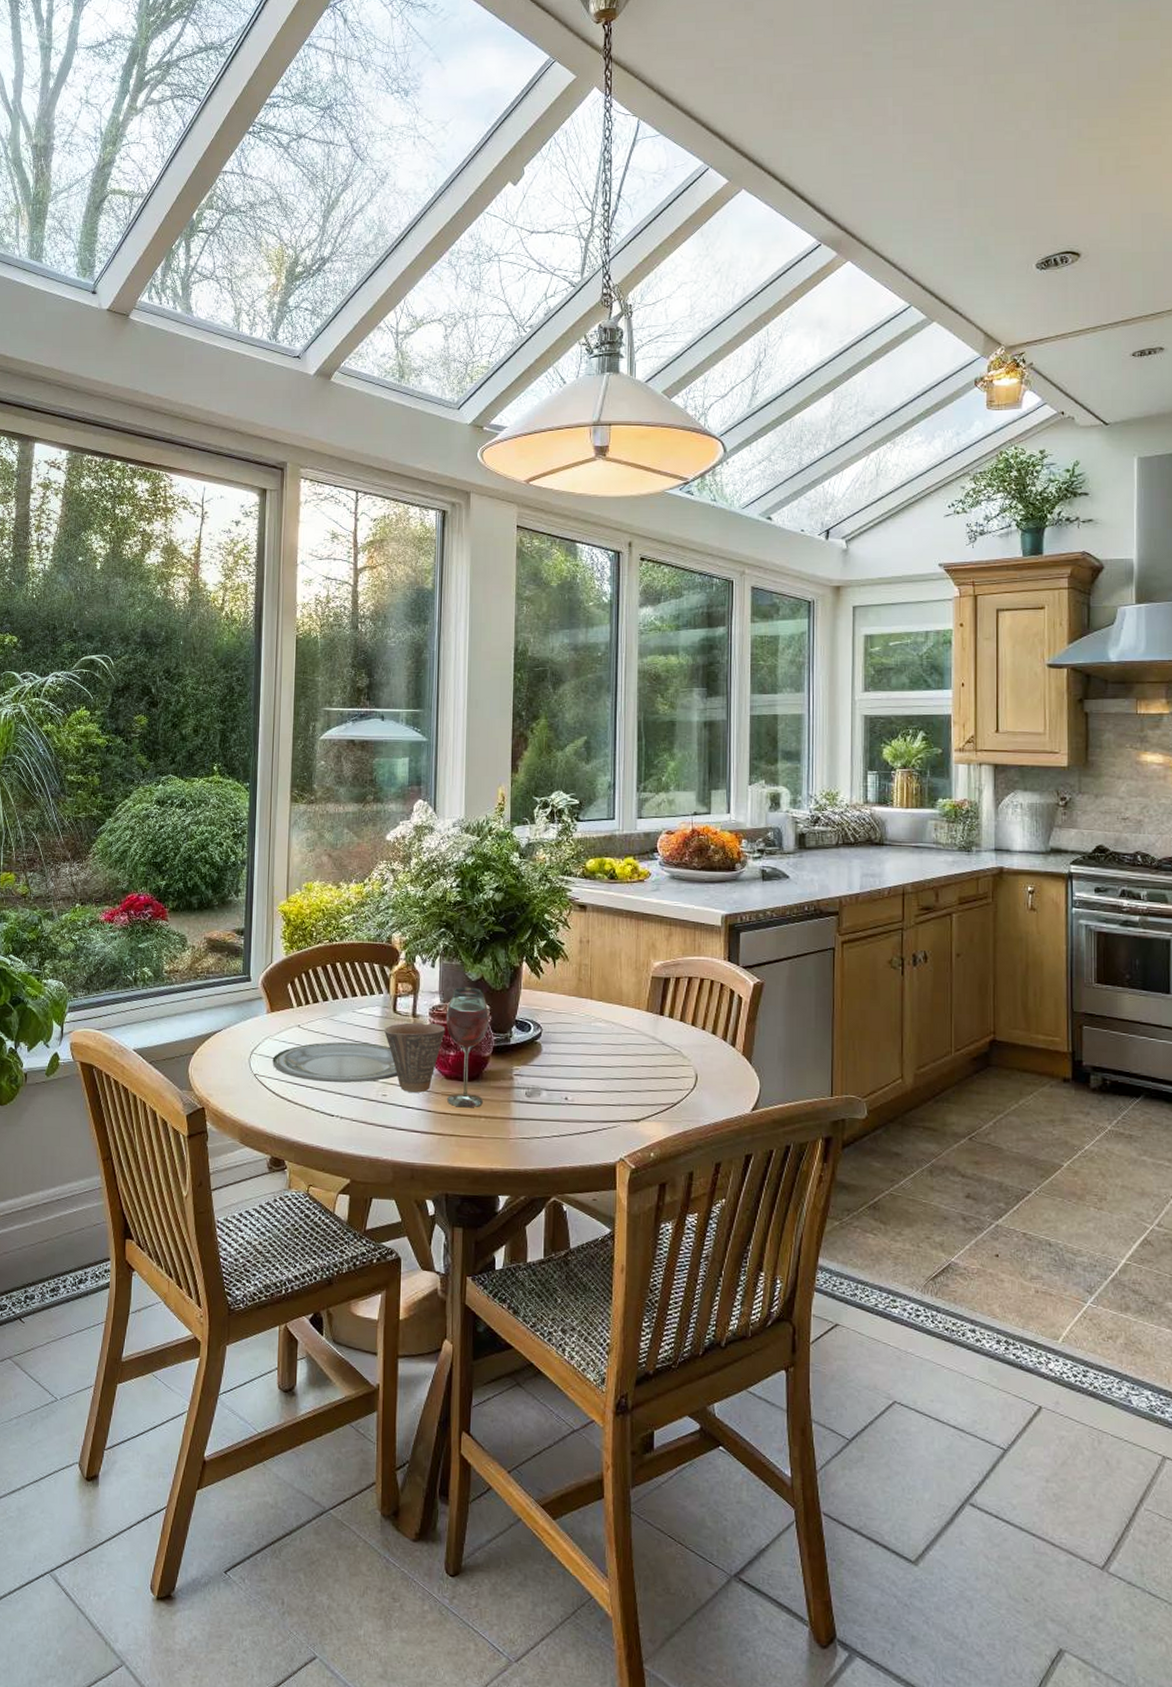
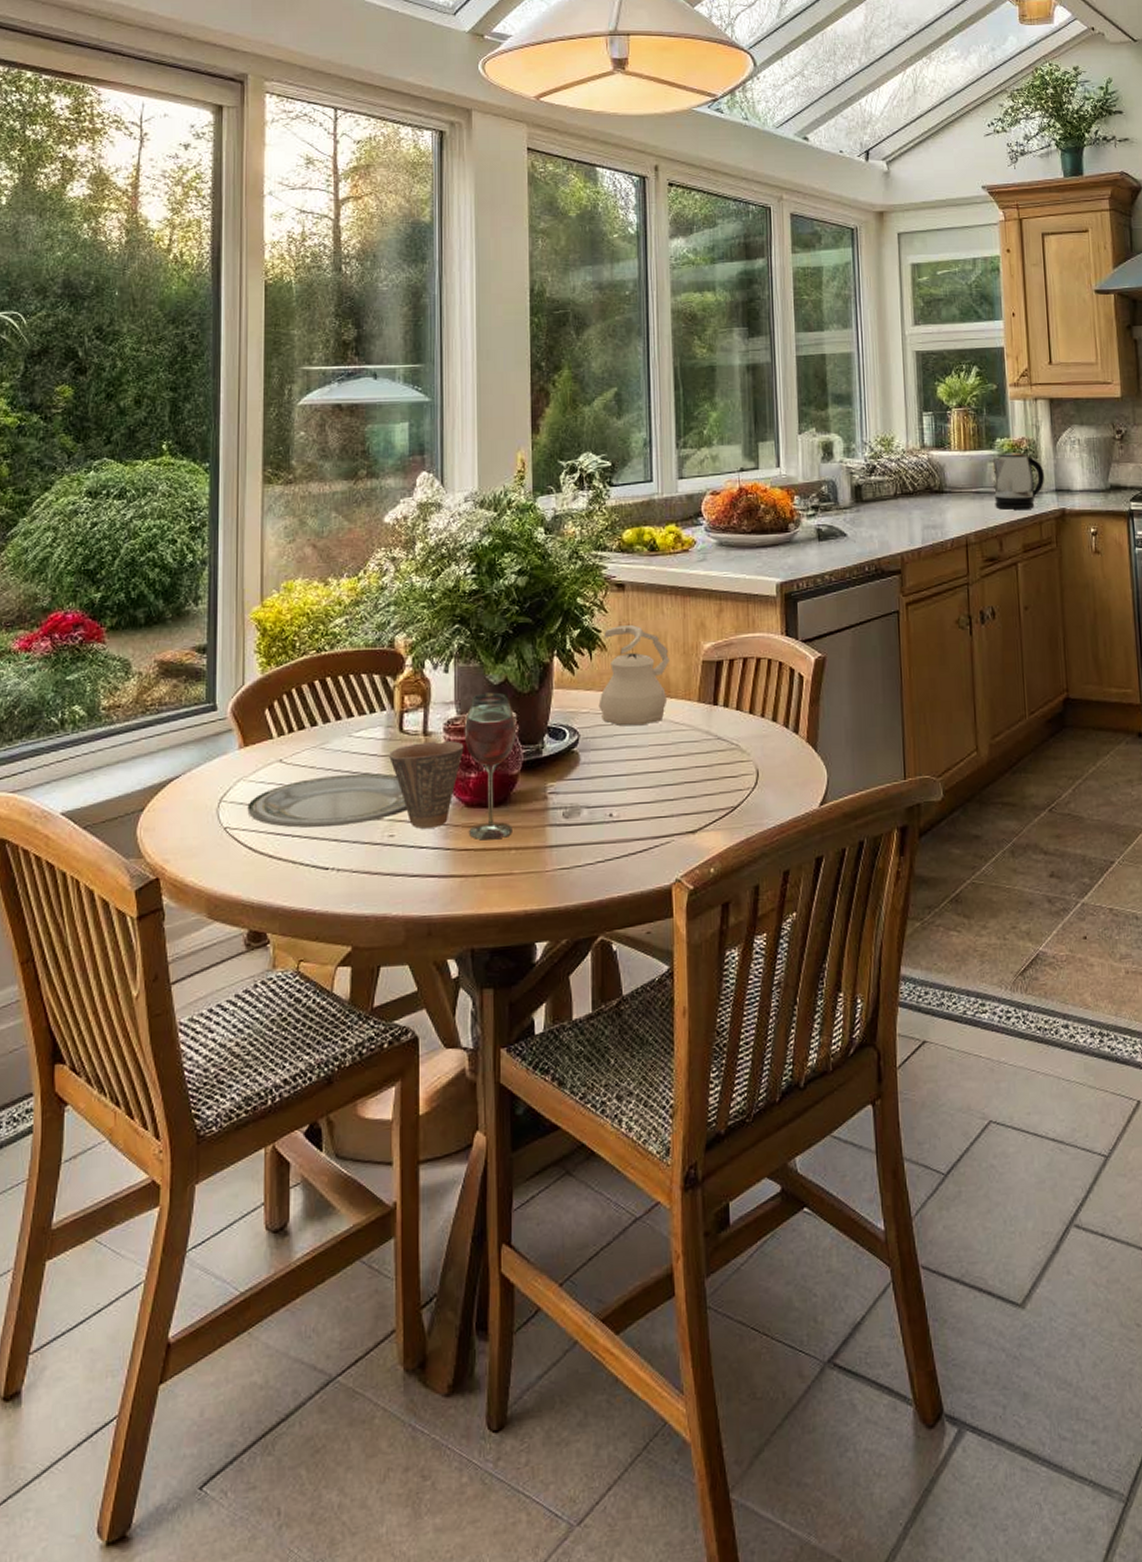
teapot: none [559,940,623,1027] -> present [598,624,669,726]
kettle: none [933,812,985,865] -> present [992,452,1045,510]

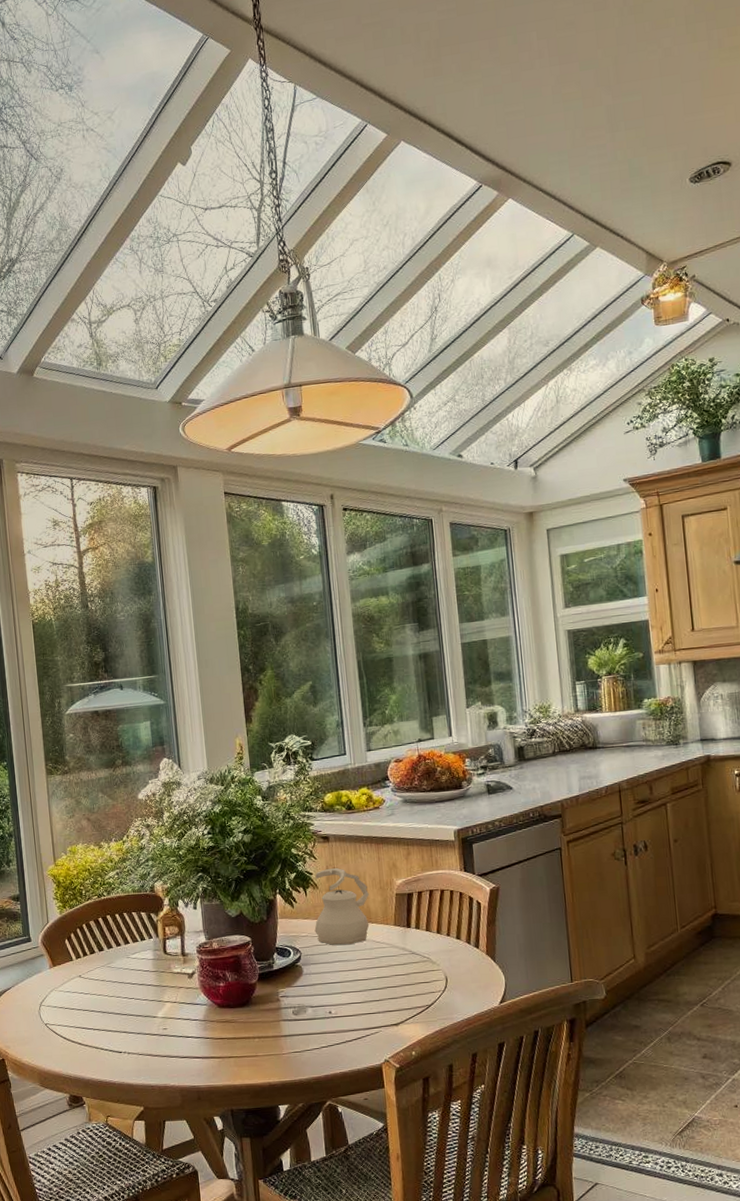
plate: present [247,773,407,828] -> none [60,984,175,1024]
cup: present [389,740,464,829] -> none [158,959,213,1024]
wineglass: present [464,692,516,841] -> none [212,922,255,1032]
kettle: present [992,452,1045,510] -> none [641,709,690,759]

